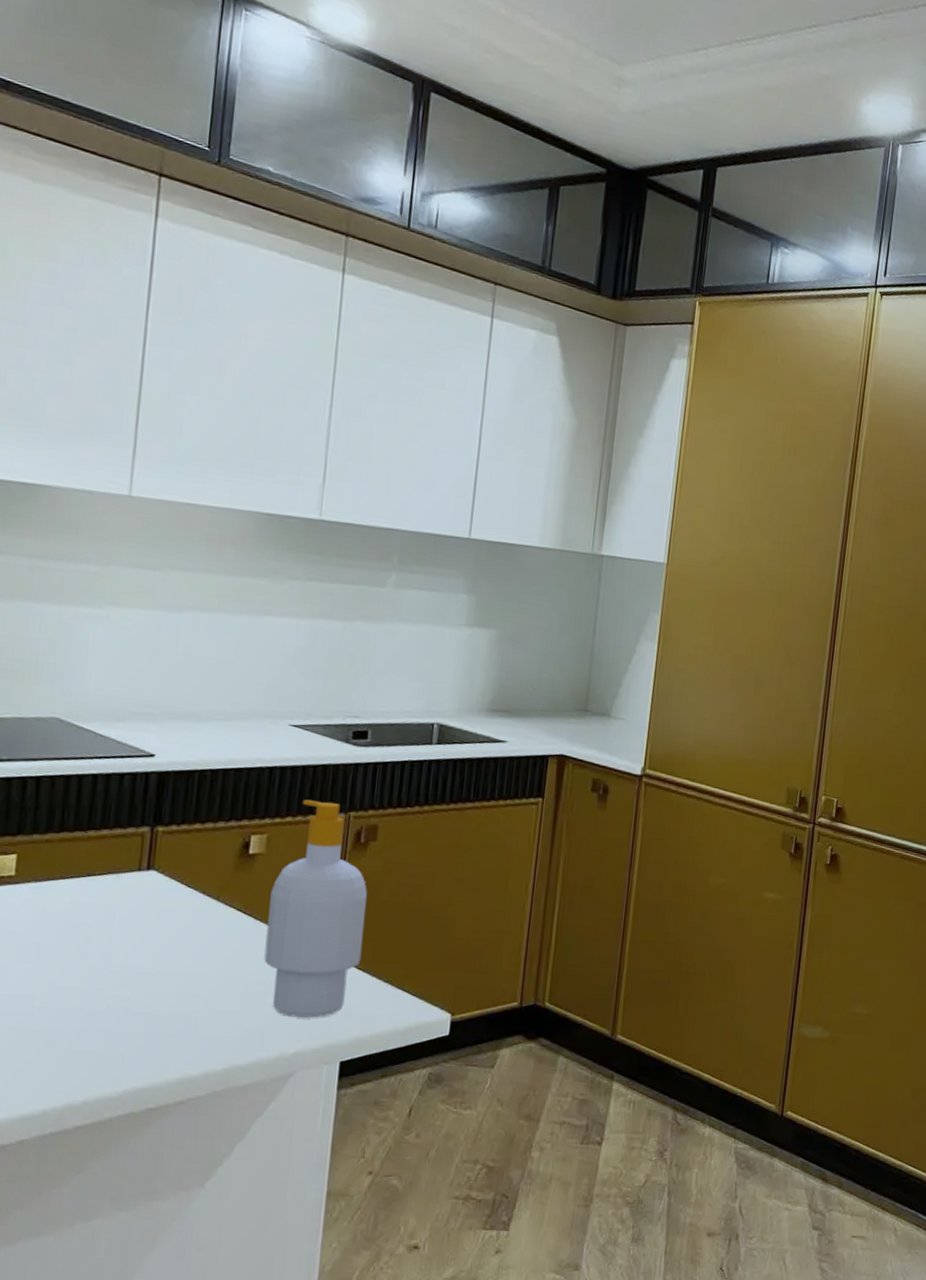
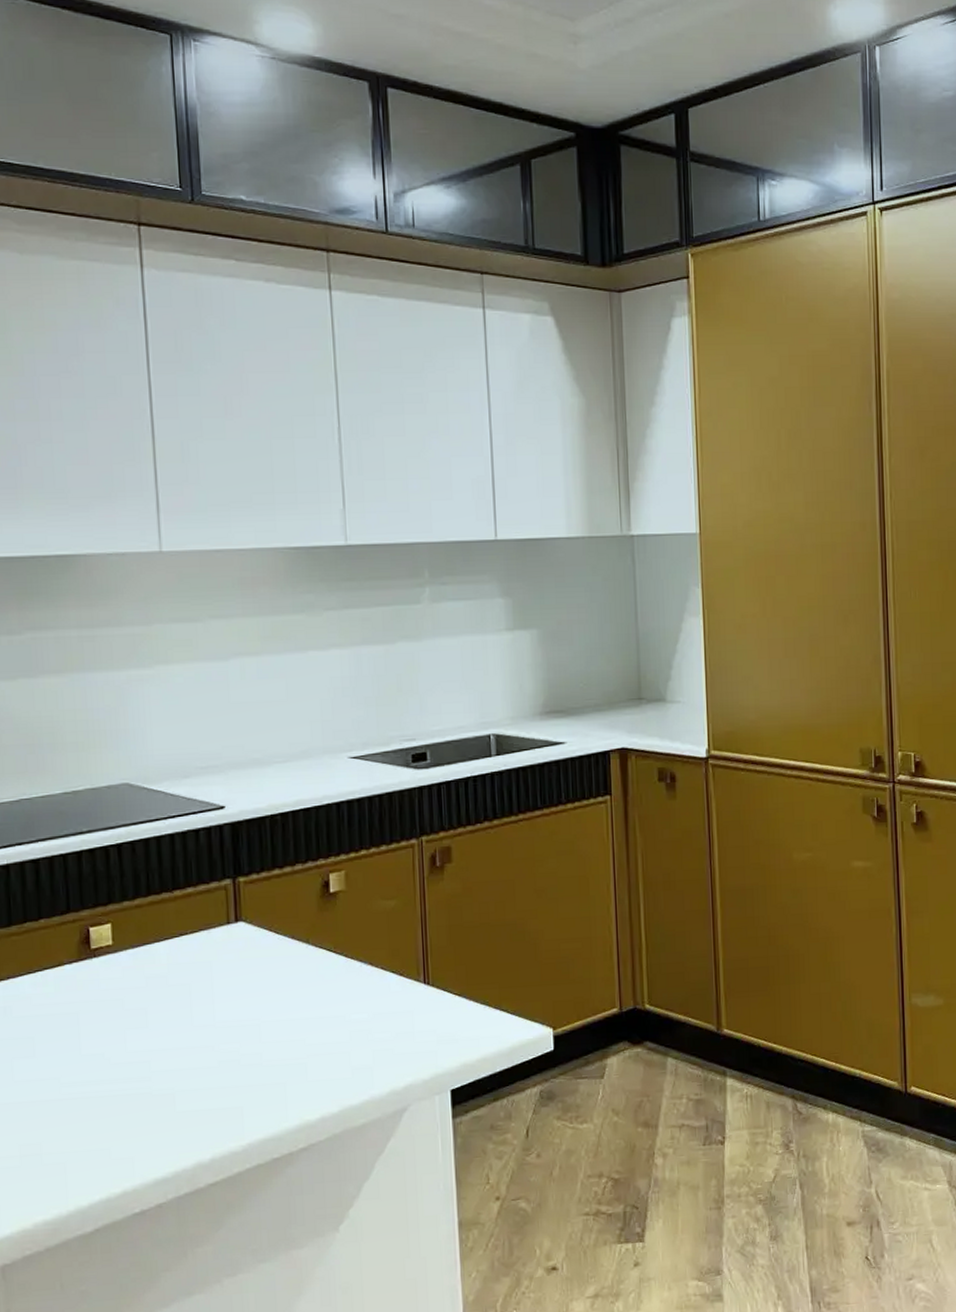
soap bottle: present [264,799,367,1018] -> none [357,830,455,1051]

